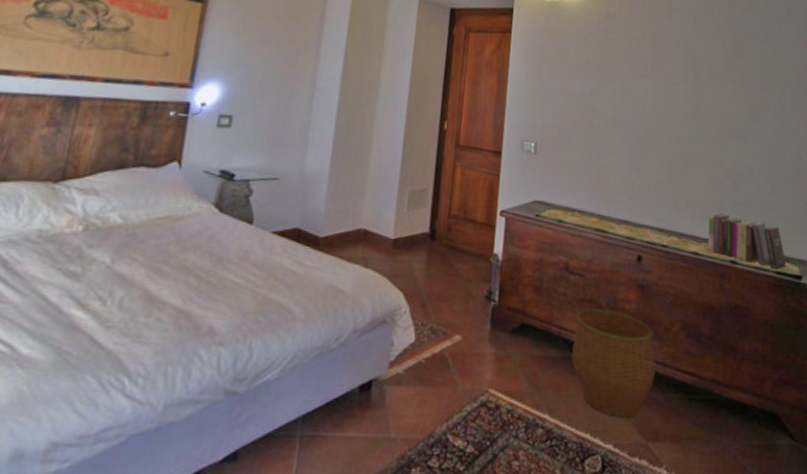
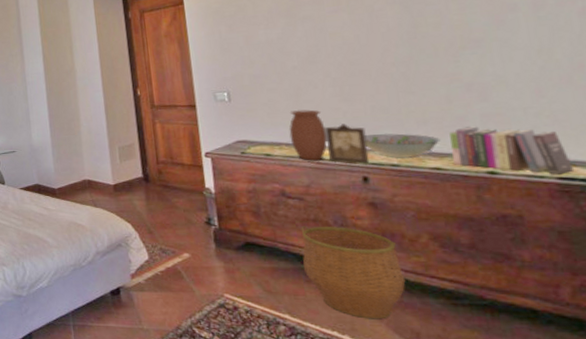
decorative vase: none [583,173,615,234] -> present [289,109,328,161]
photo frame: none [613,196,647,242] -> present [325,124,370,164]
decorative bowl: none [645,211,702,240] -> present [364,133,441,158]

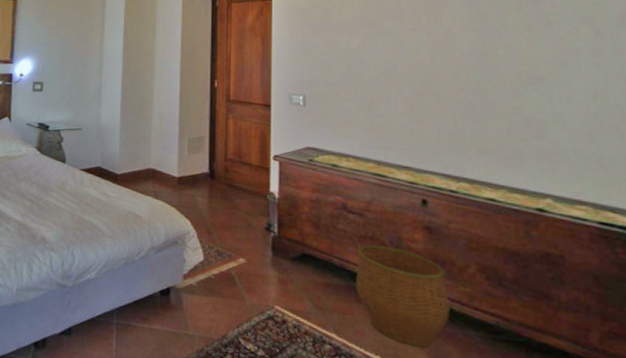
decorative vase: present [289,109,328,161] -> none [358,123,393,178]
photo frame: present [325,124,370,164] -> none [393,143,430,187]
decorative bowl: present [364,133,441,158] -> none [428,158,498,186]
books: present [449,126,575,175] -> none [507,161,614,220]

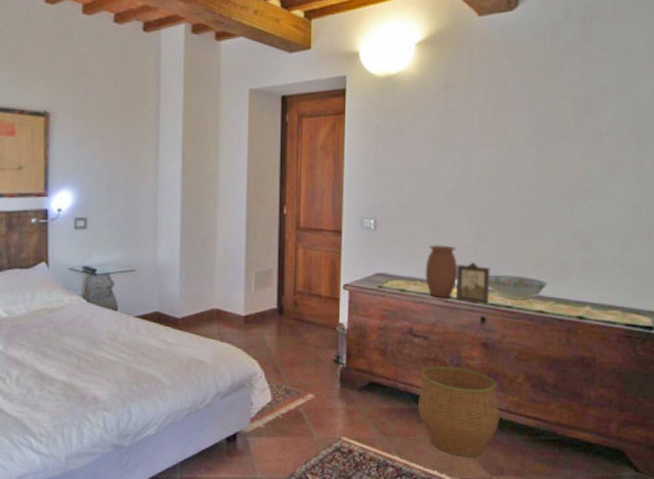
decorative vase: none [358,123,393,178] -> present [425,244,457,299]
photo frame: none [393,143,430,187] -> present [456,262,490,304]
decorative bowl: none [428,158,498,186] -> present [488,275,548,300]

